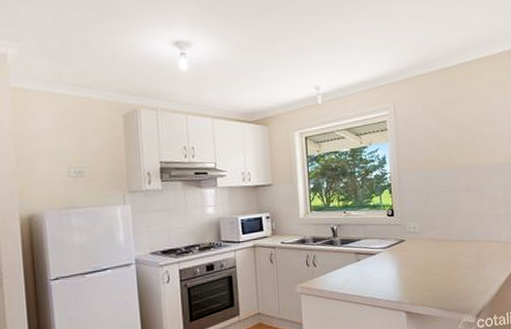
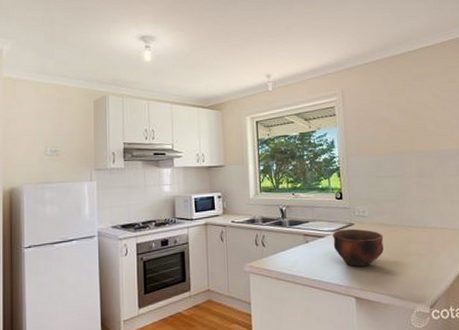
bowl: none [384,245,434,283] -> present [332,228,384,267]

